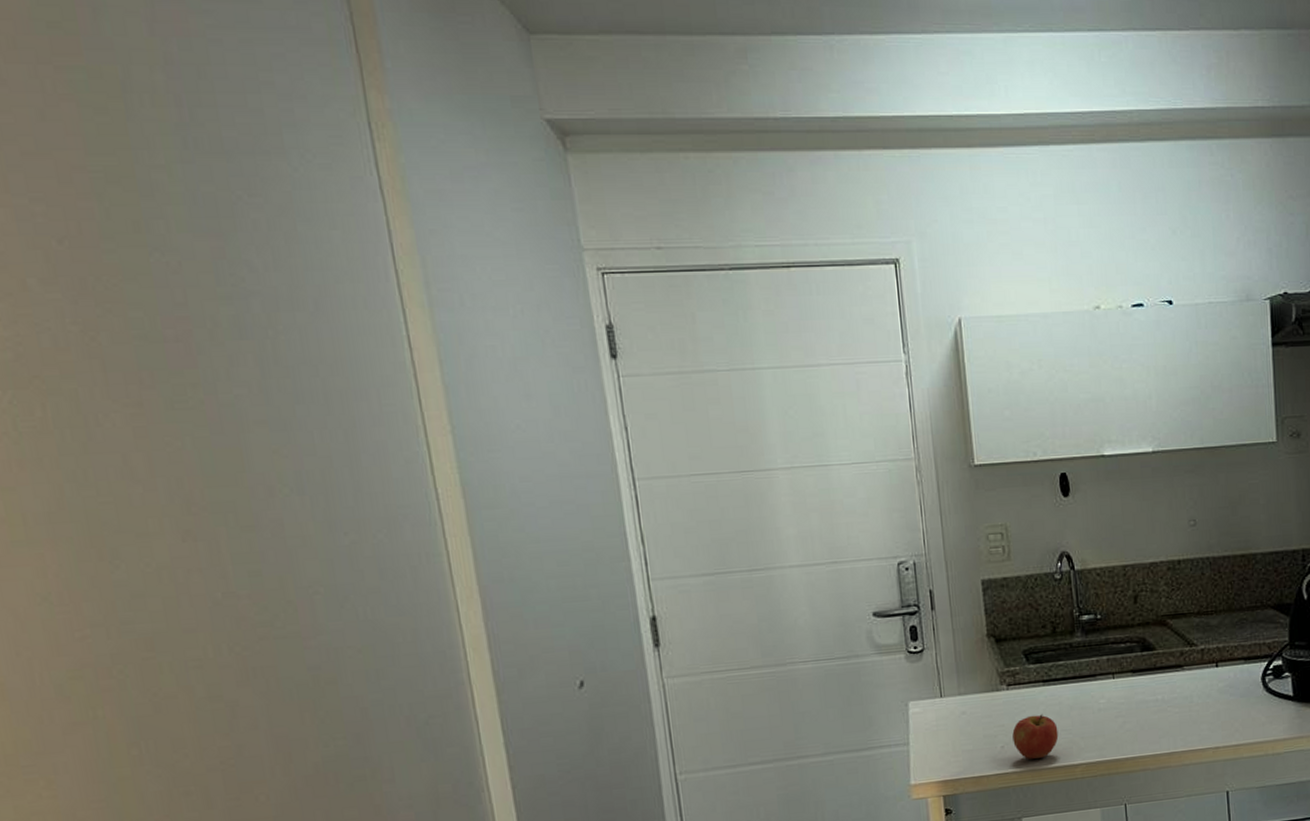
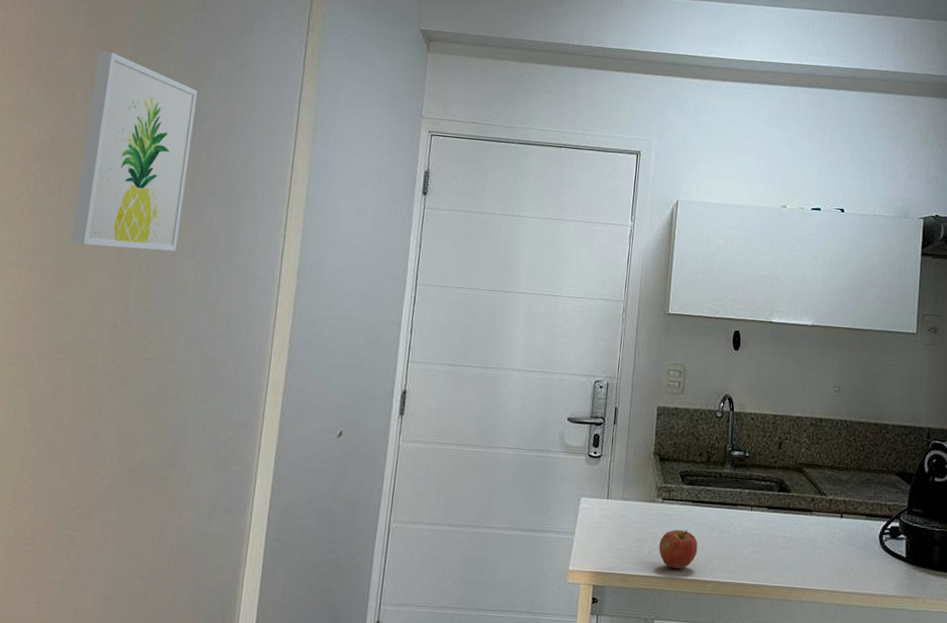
wall art: none [42,207,272,501] -> present [70,51,198,251]

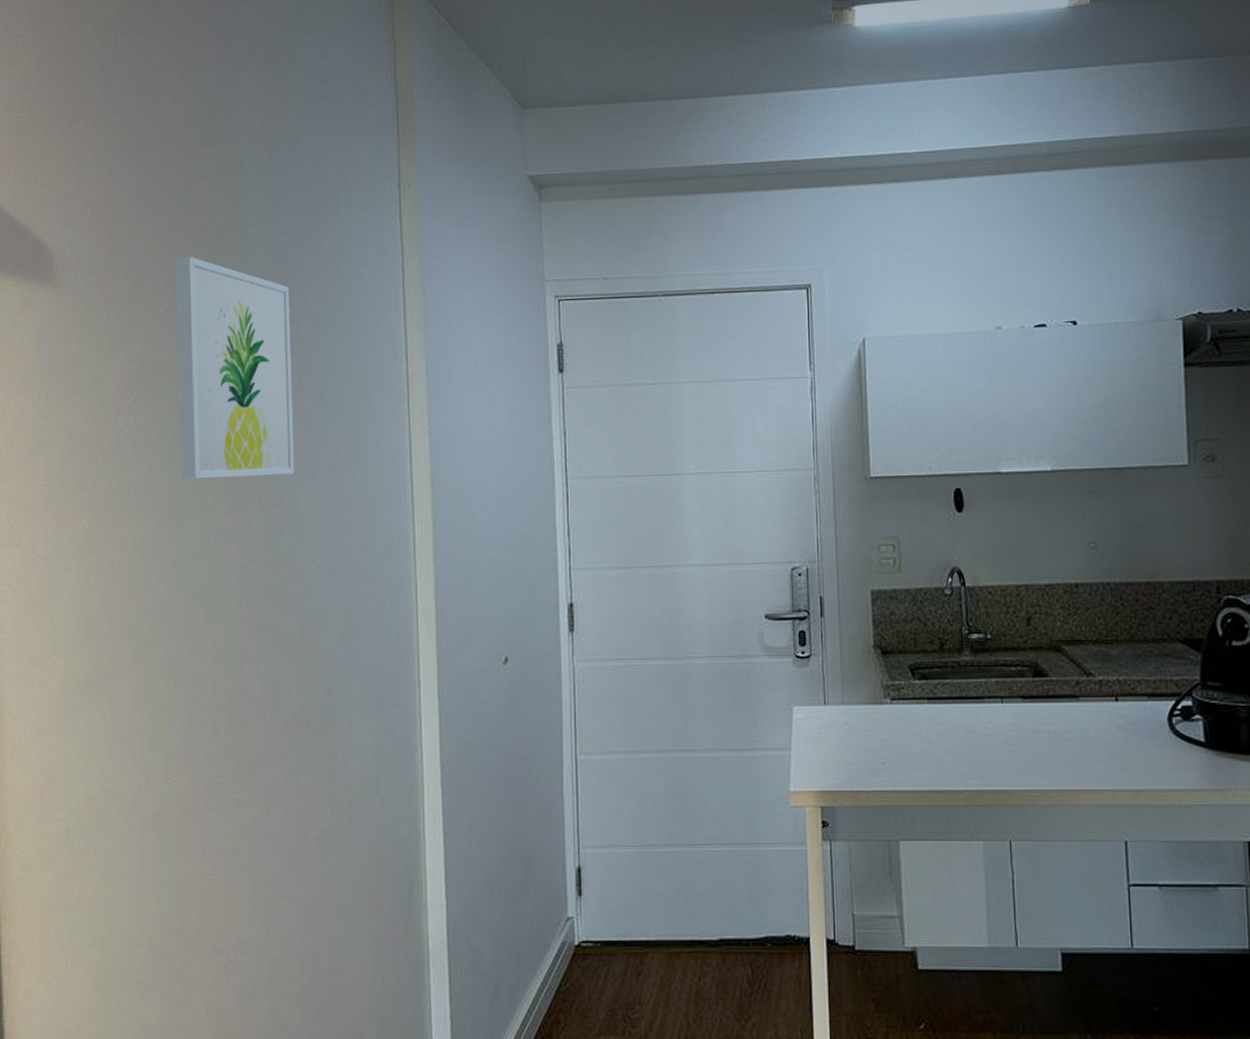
apple: present [659,529,698,569] -> none [894,733,942,780]

